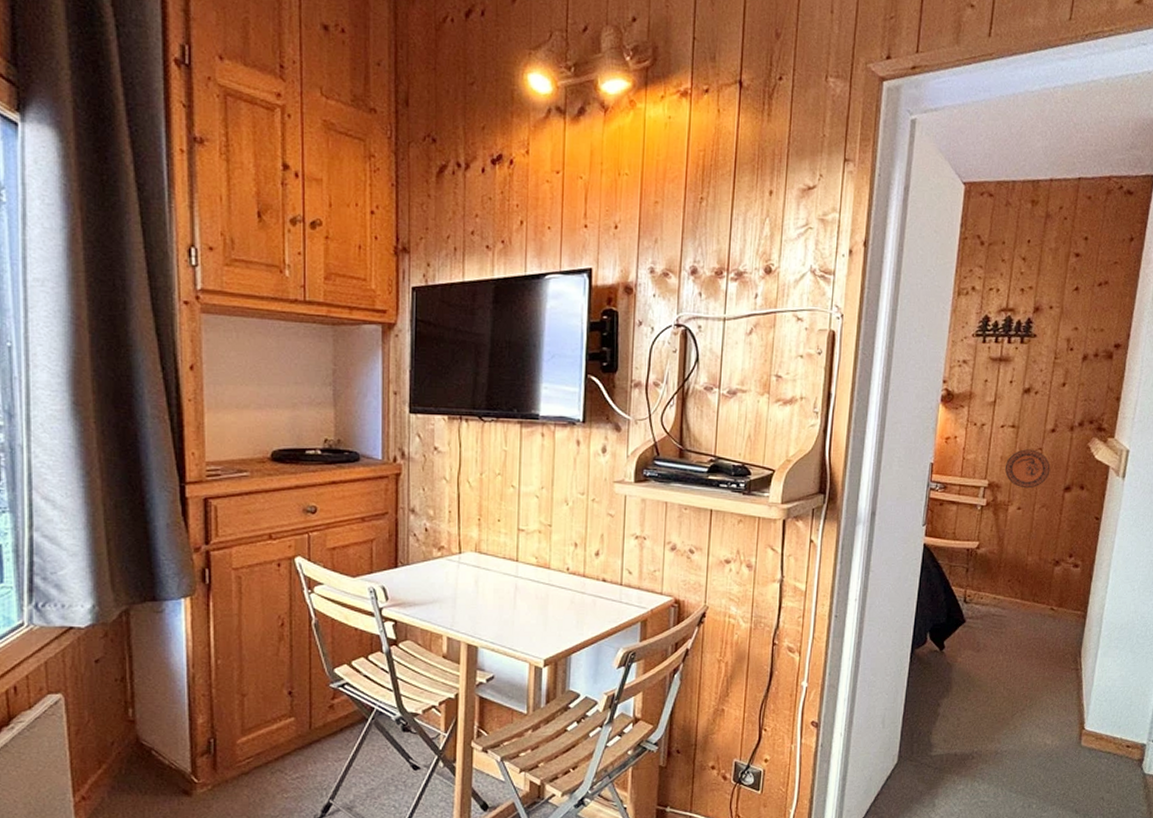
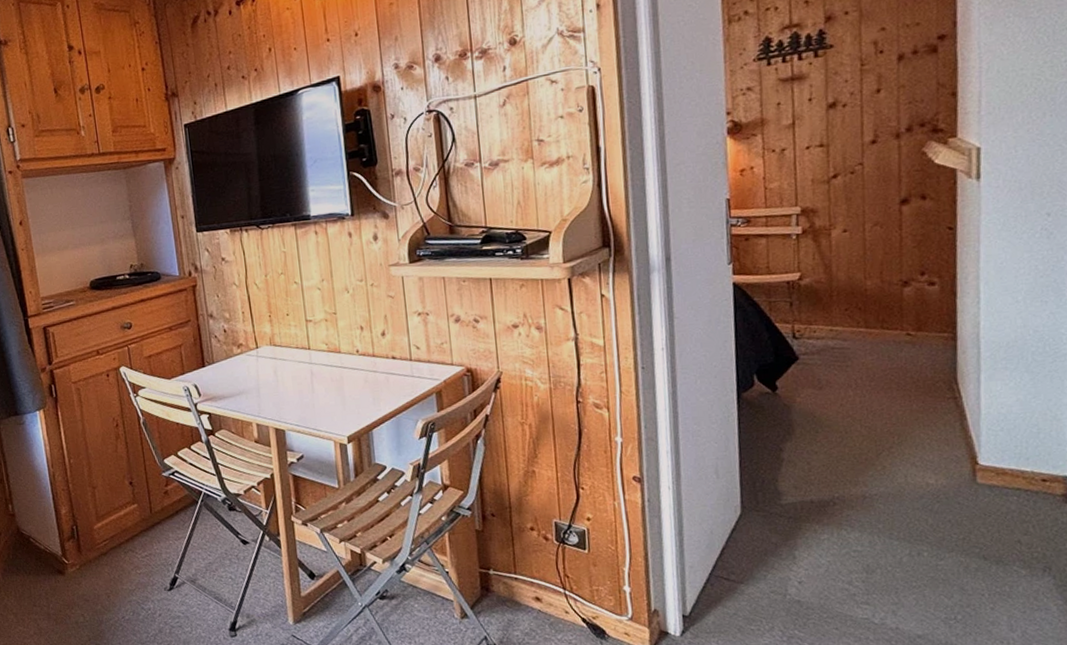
decorative plate: present [1005,449,1051,489] -> none [818,166,878,209]

